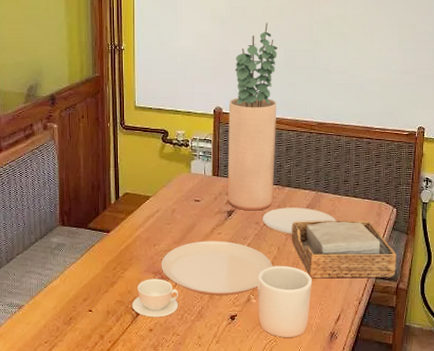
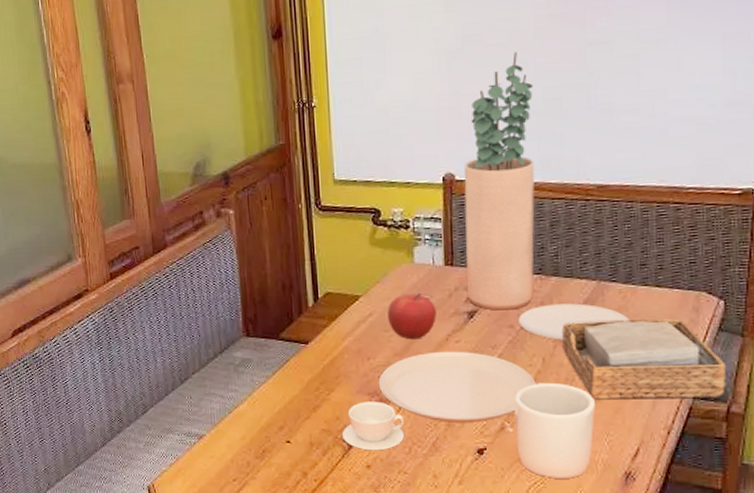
fruit: none [170,195,205,231] -> present [387,292,436,340]

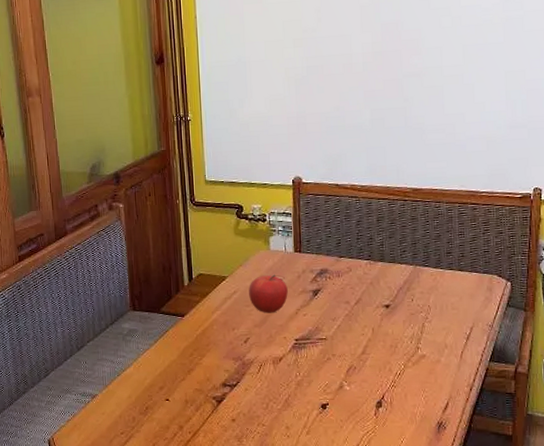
teacup: present [341,401,405,451] -> none [211,365,263,407]
plate: present [378,351,536,422] -> none [241,322,367,382]
vase: present [463,52,535,311] -> none [309,81,365,289]
mug: present [513,382,596,479] -> none [350,348,415,428]
plate: present [518,303,629,341] -> none [353,284,439,315]
napkin holder: present [561,318,727,400] -> none [386,296,514,363]

